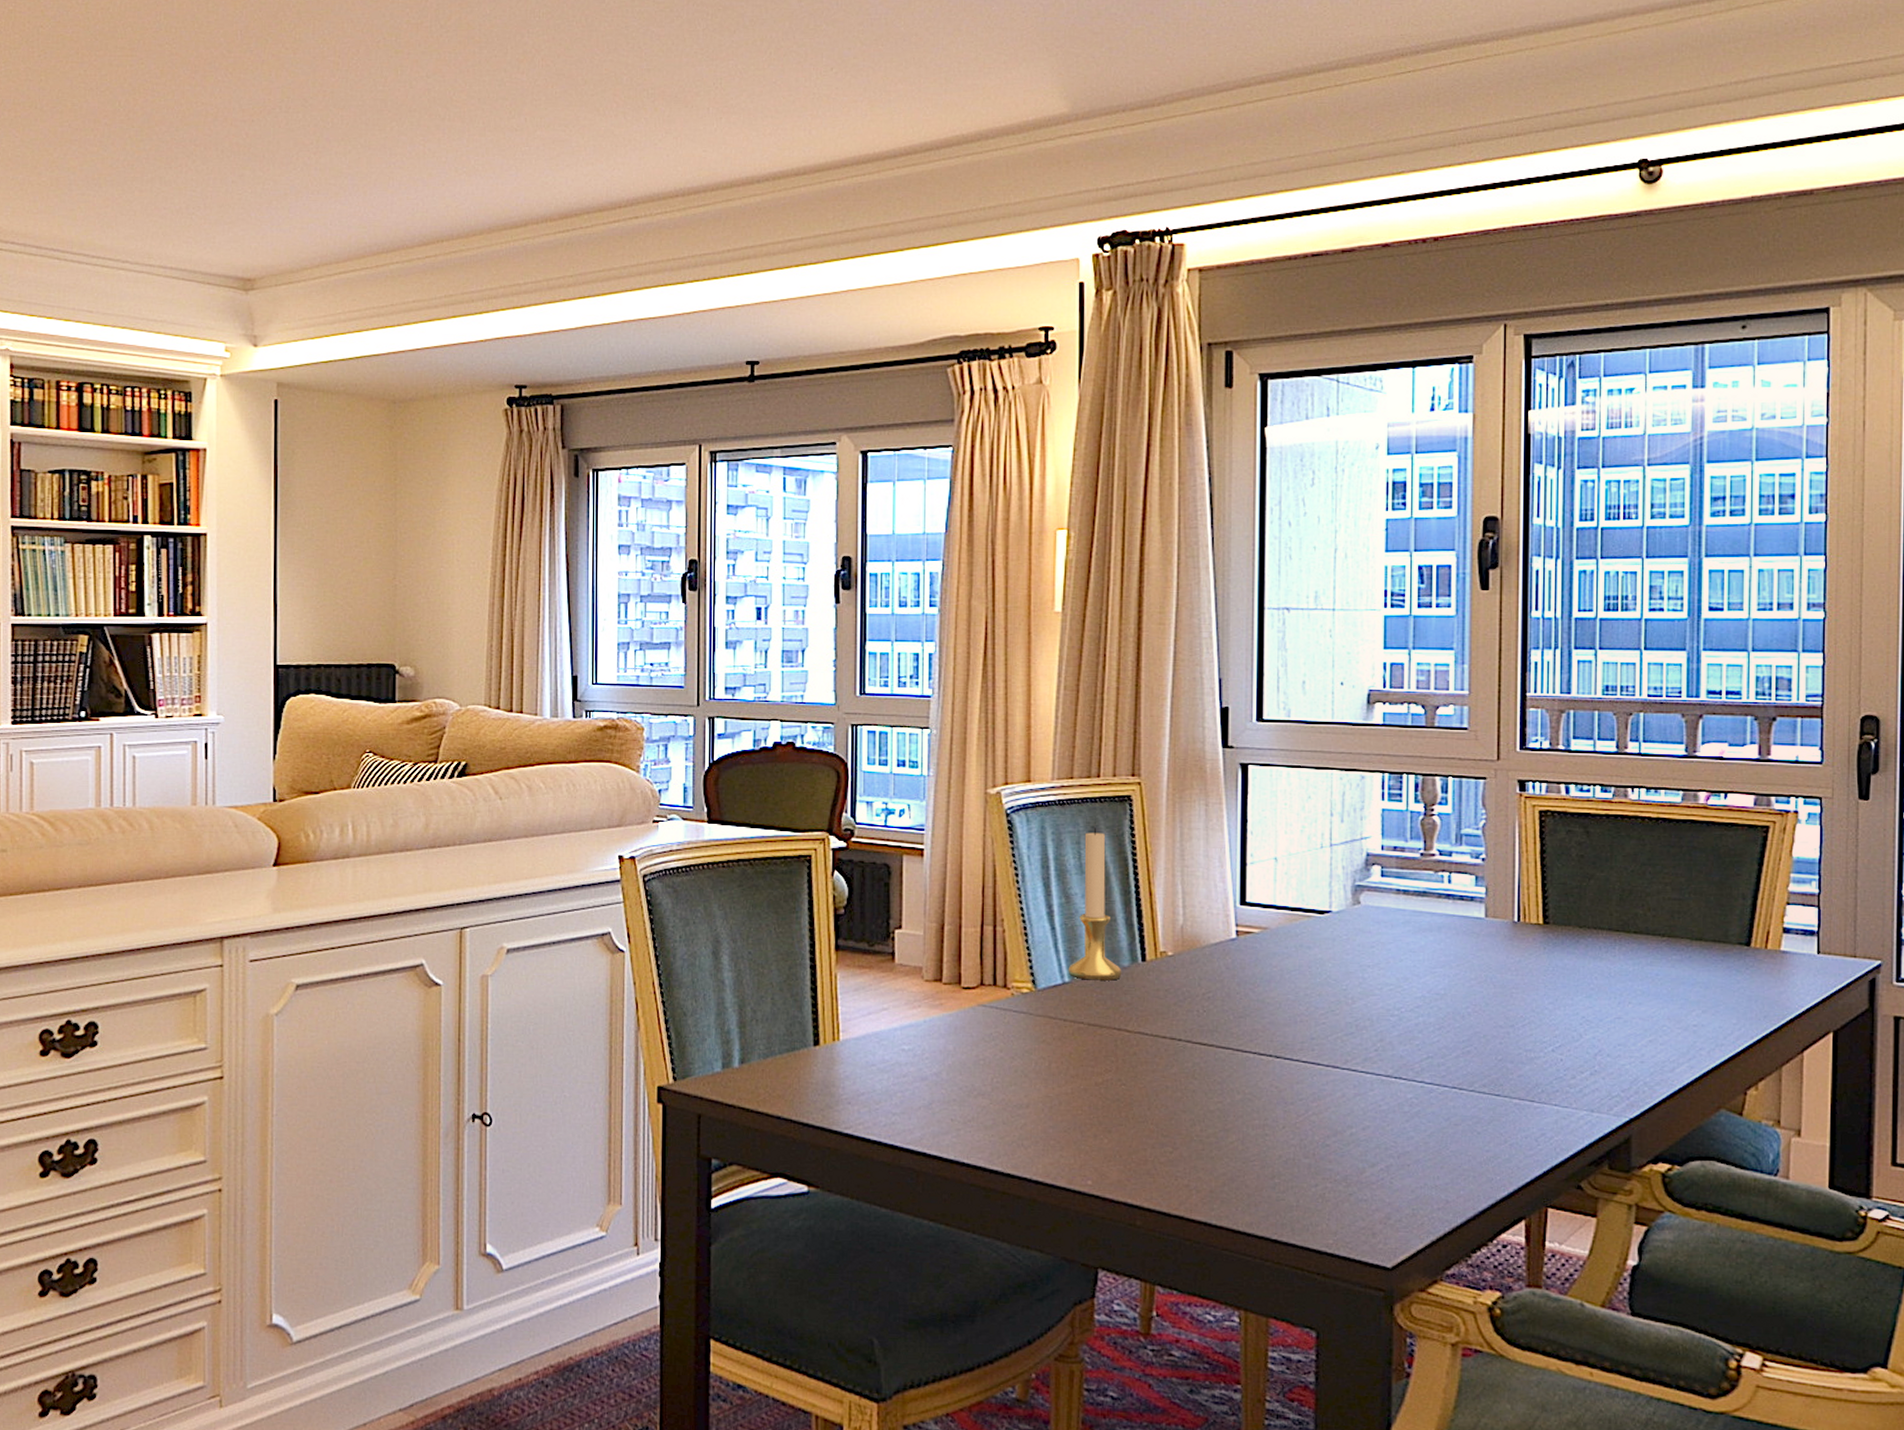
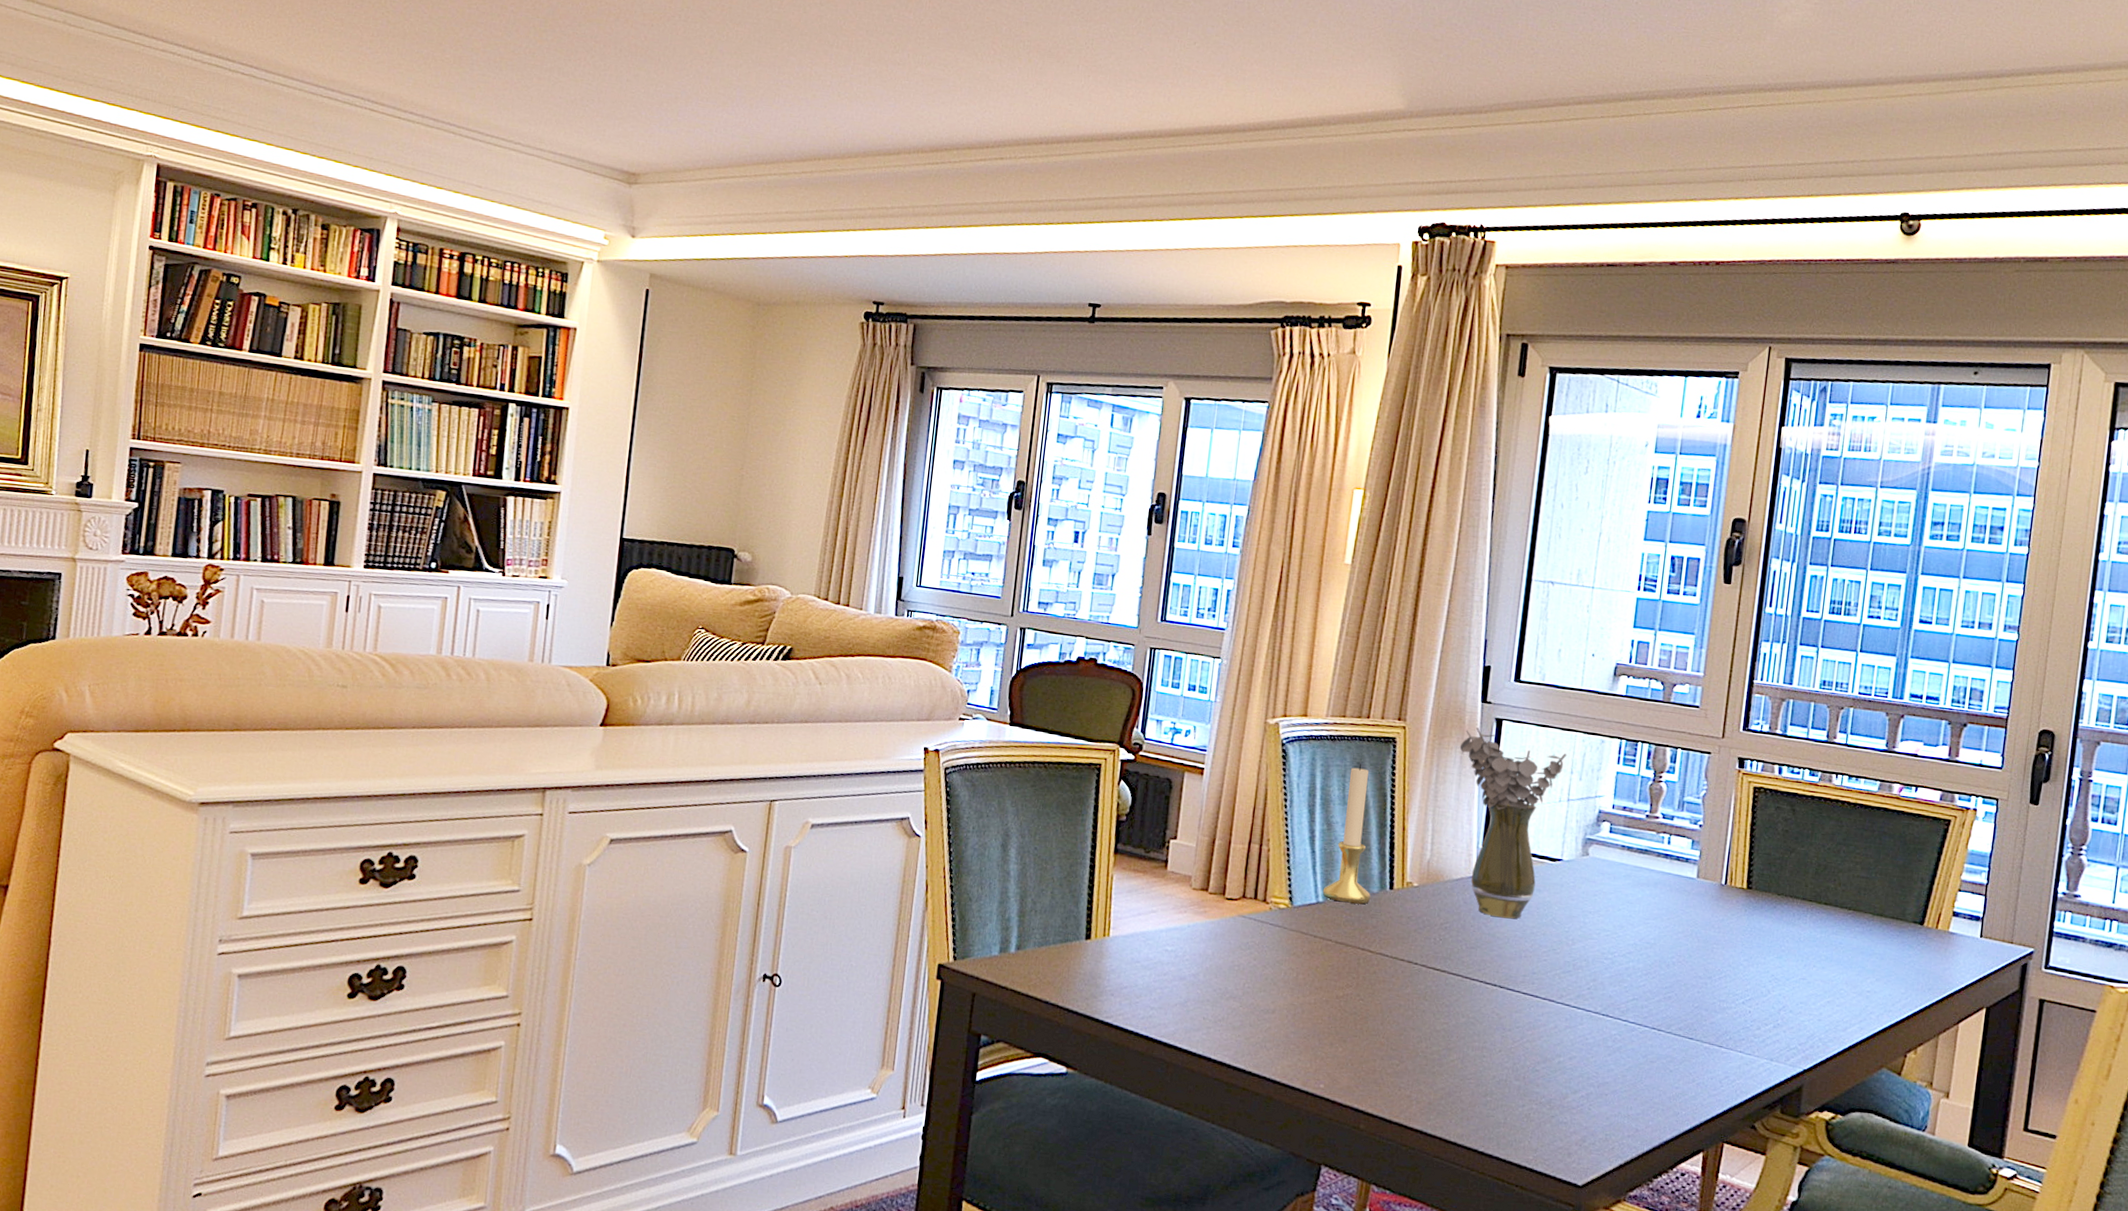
vase: none [1203,776,1325,982] -> present [1459,727,1567,919]

